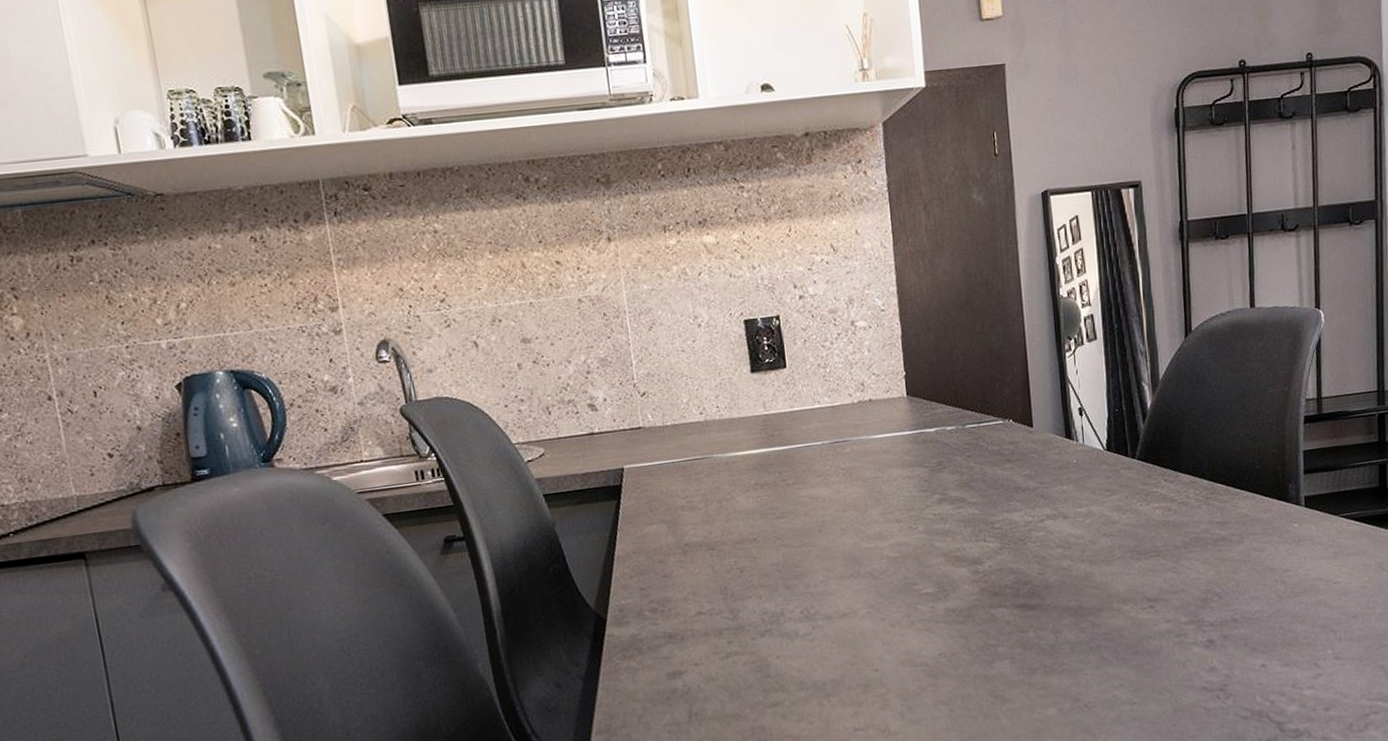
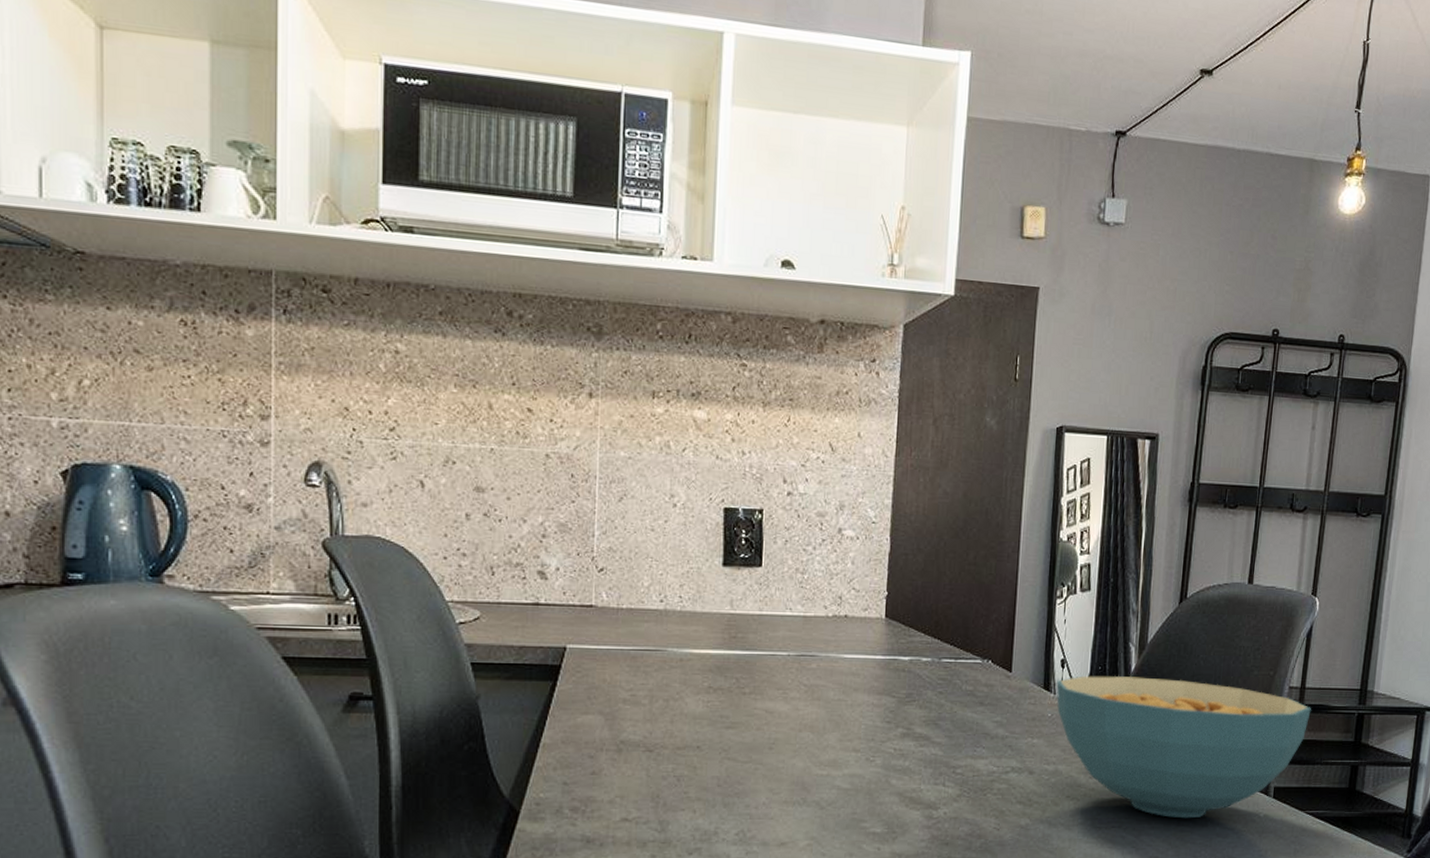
cereal bowl: none [1077,407,1331,540] -> present [1056,675,1311,819]

